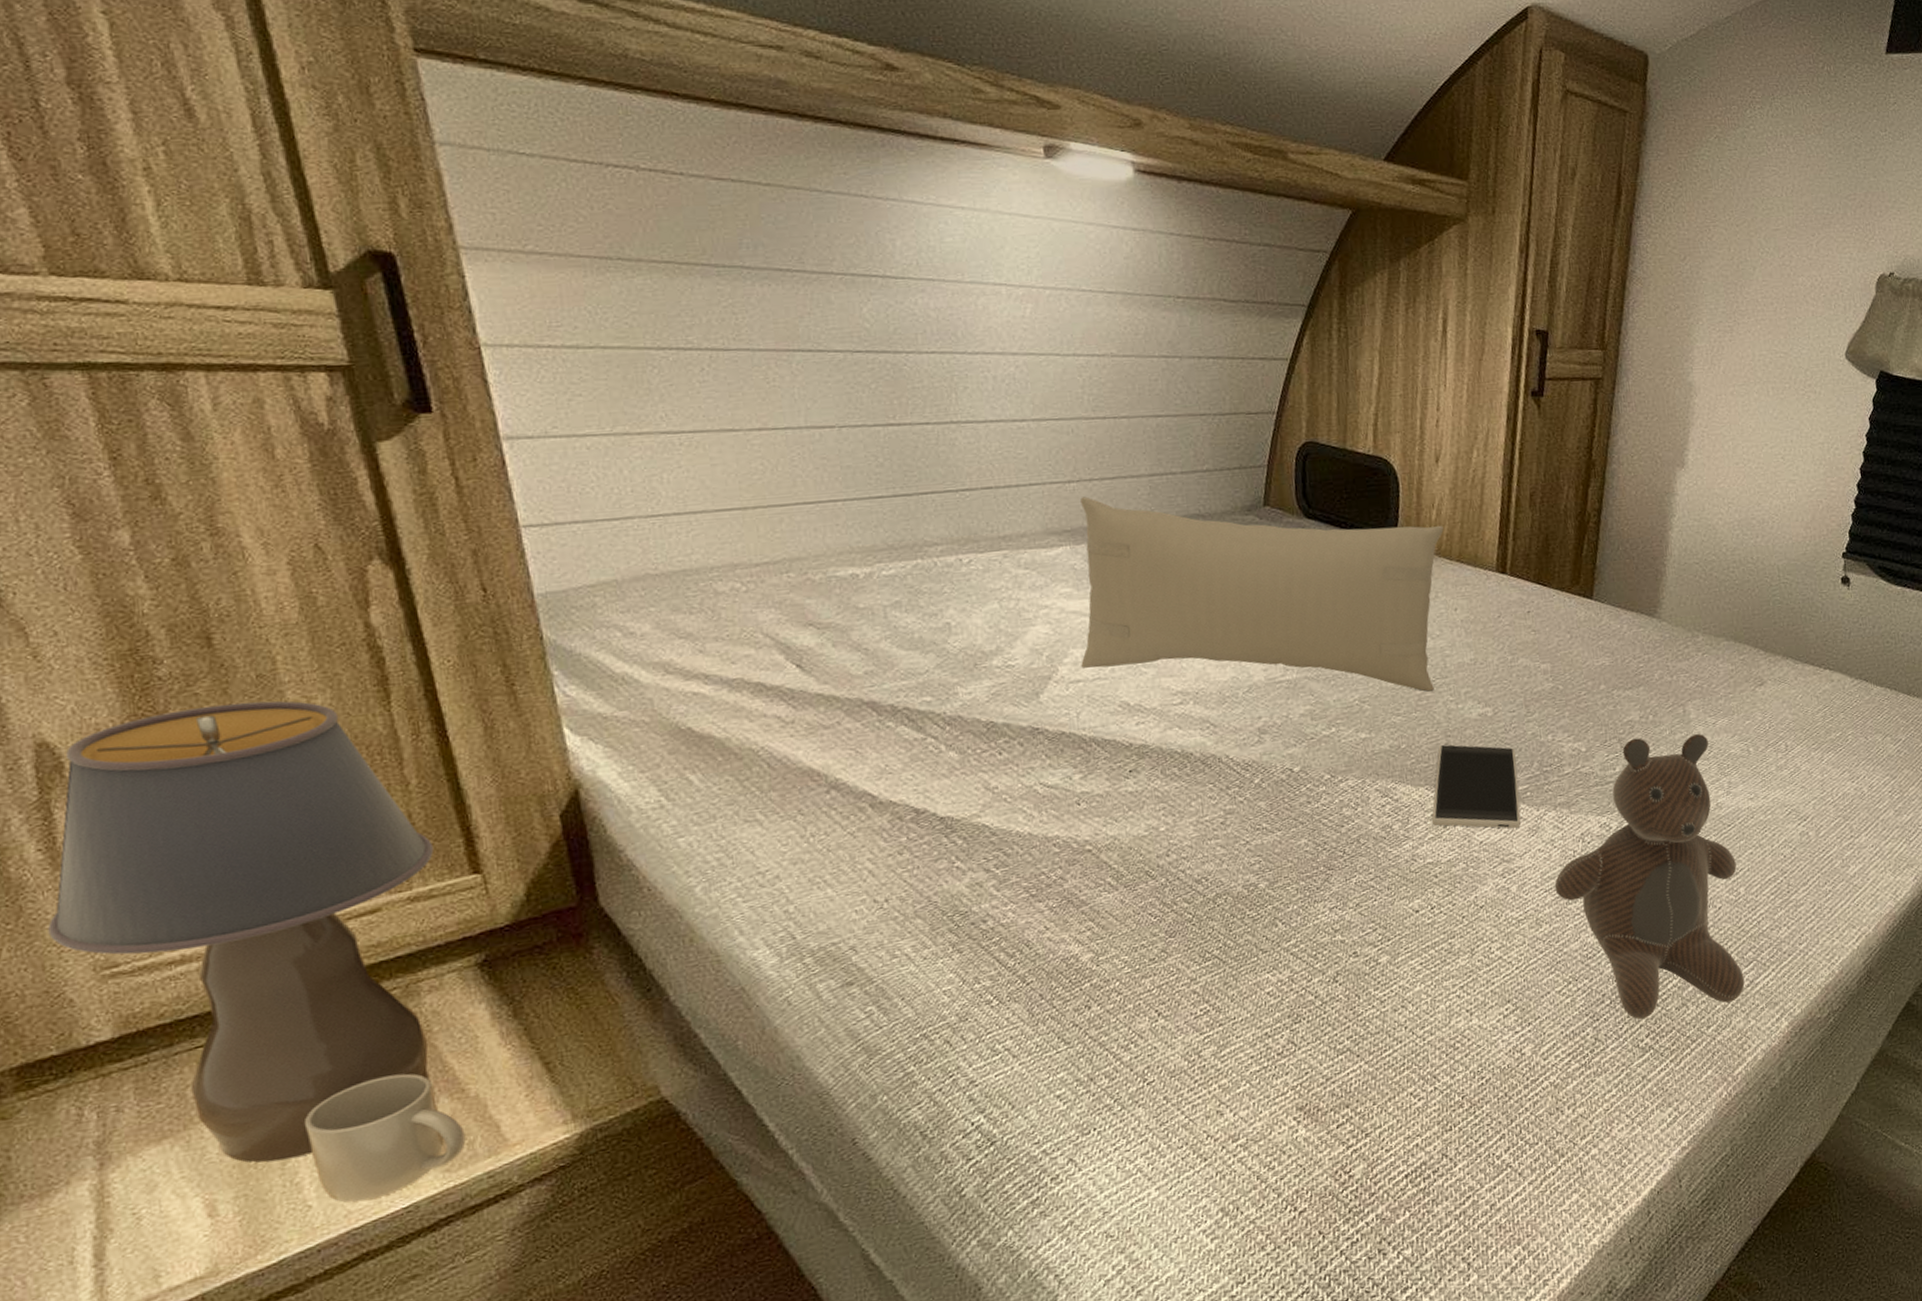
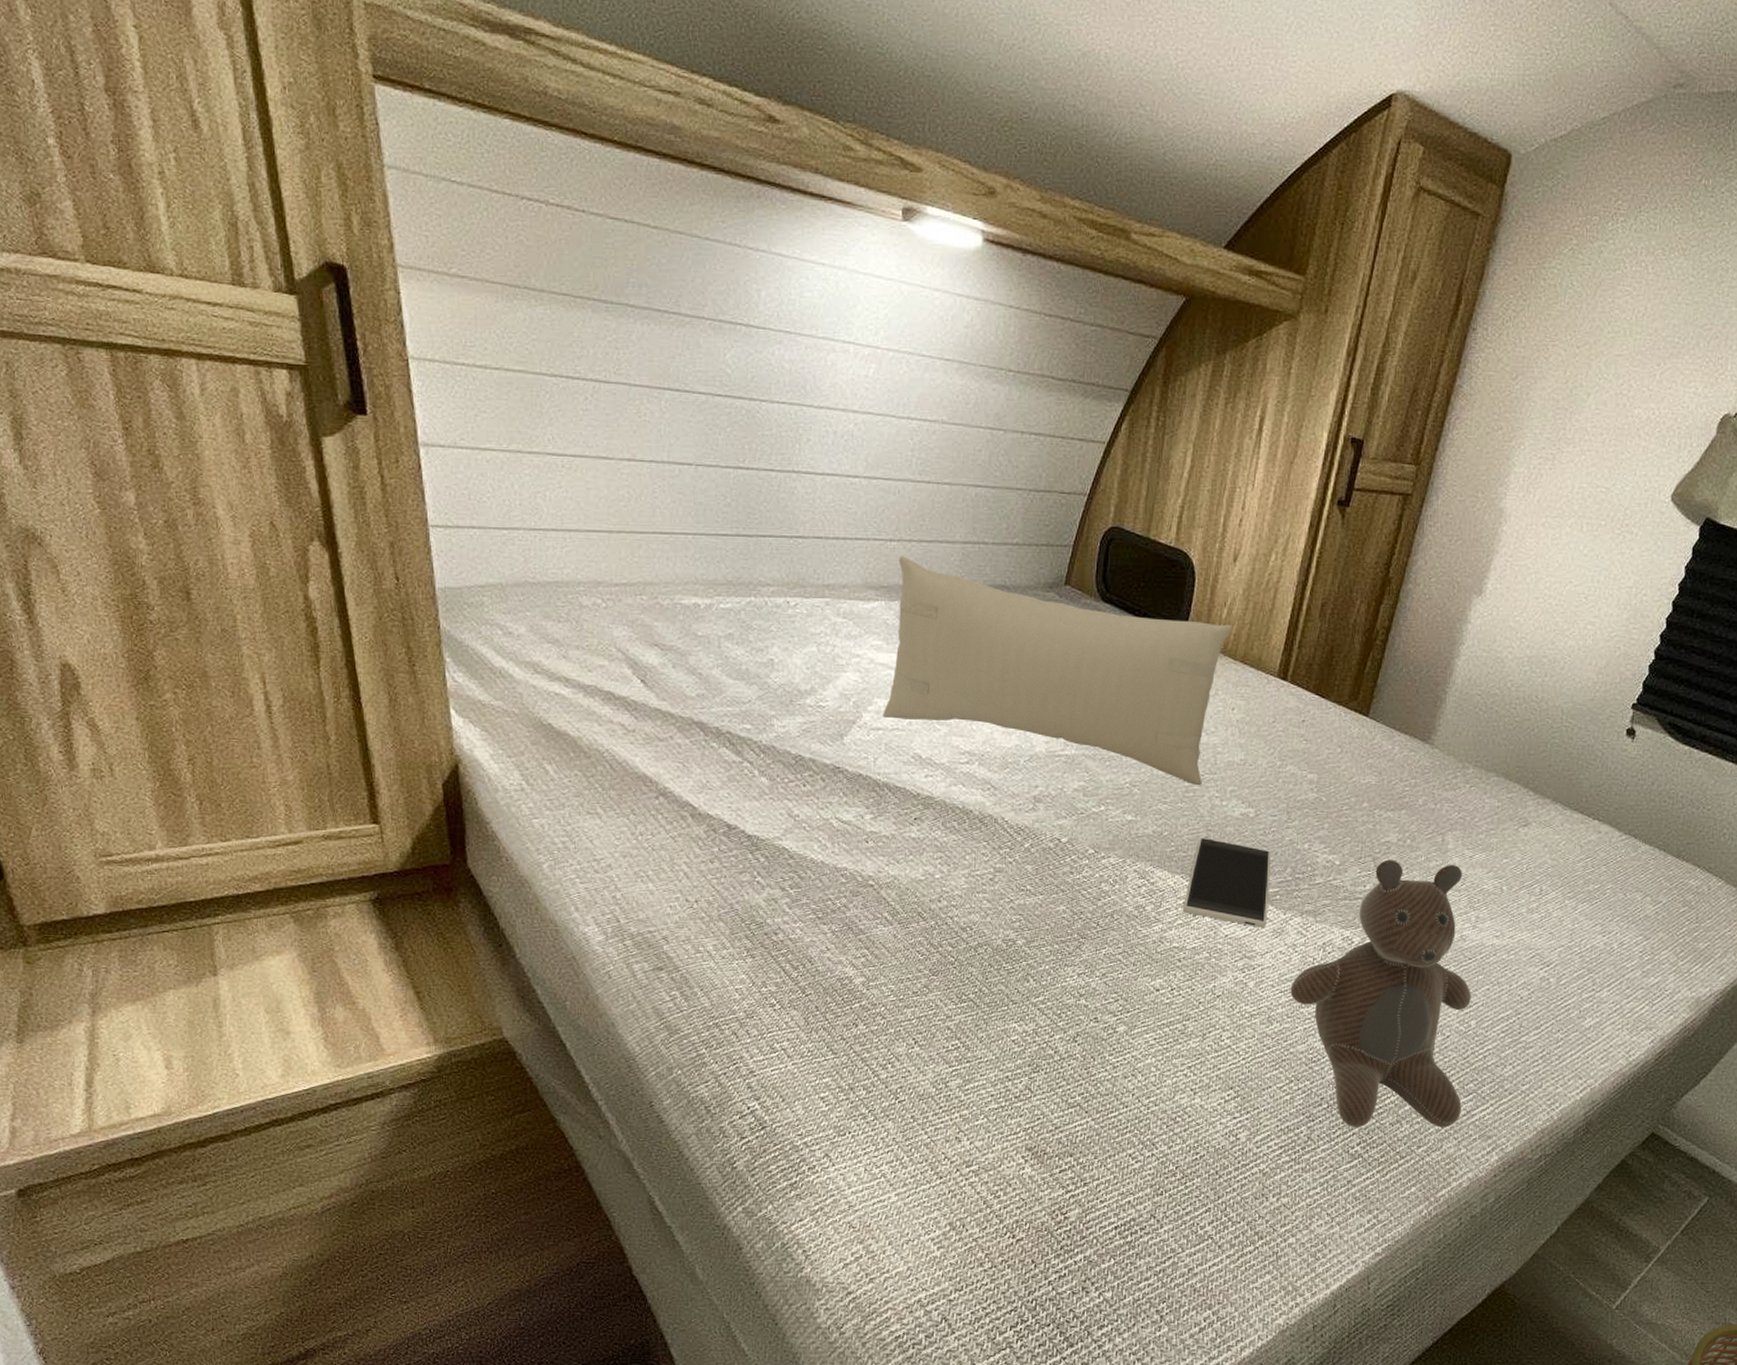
table lamp: present [48,701,434,1163] -> none [64,650,345,1034]
mug: present [303,1073,466,1203] -> none [236,980,353,1078]

